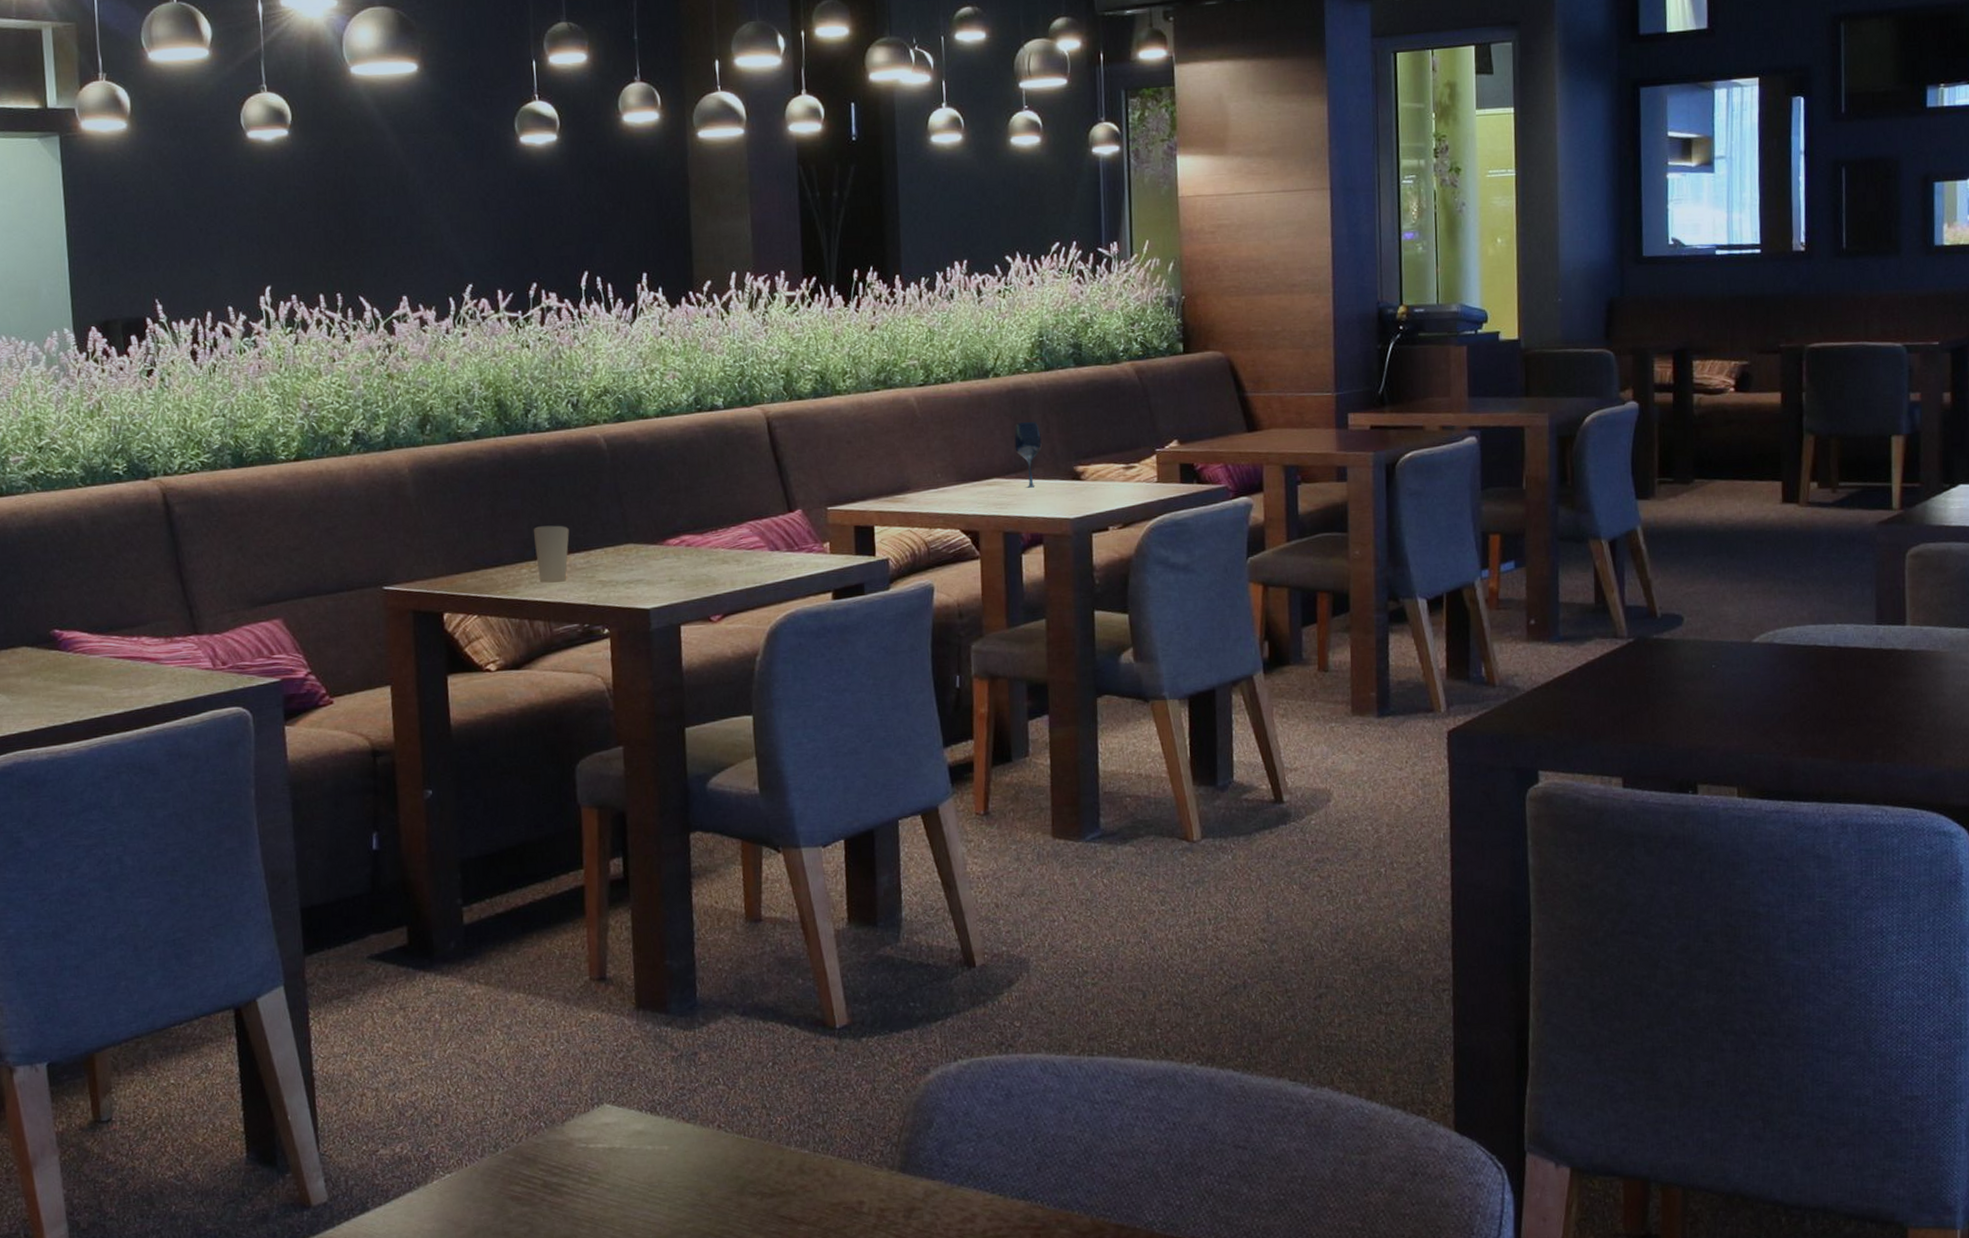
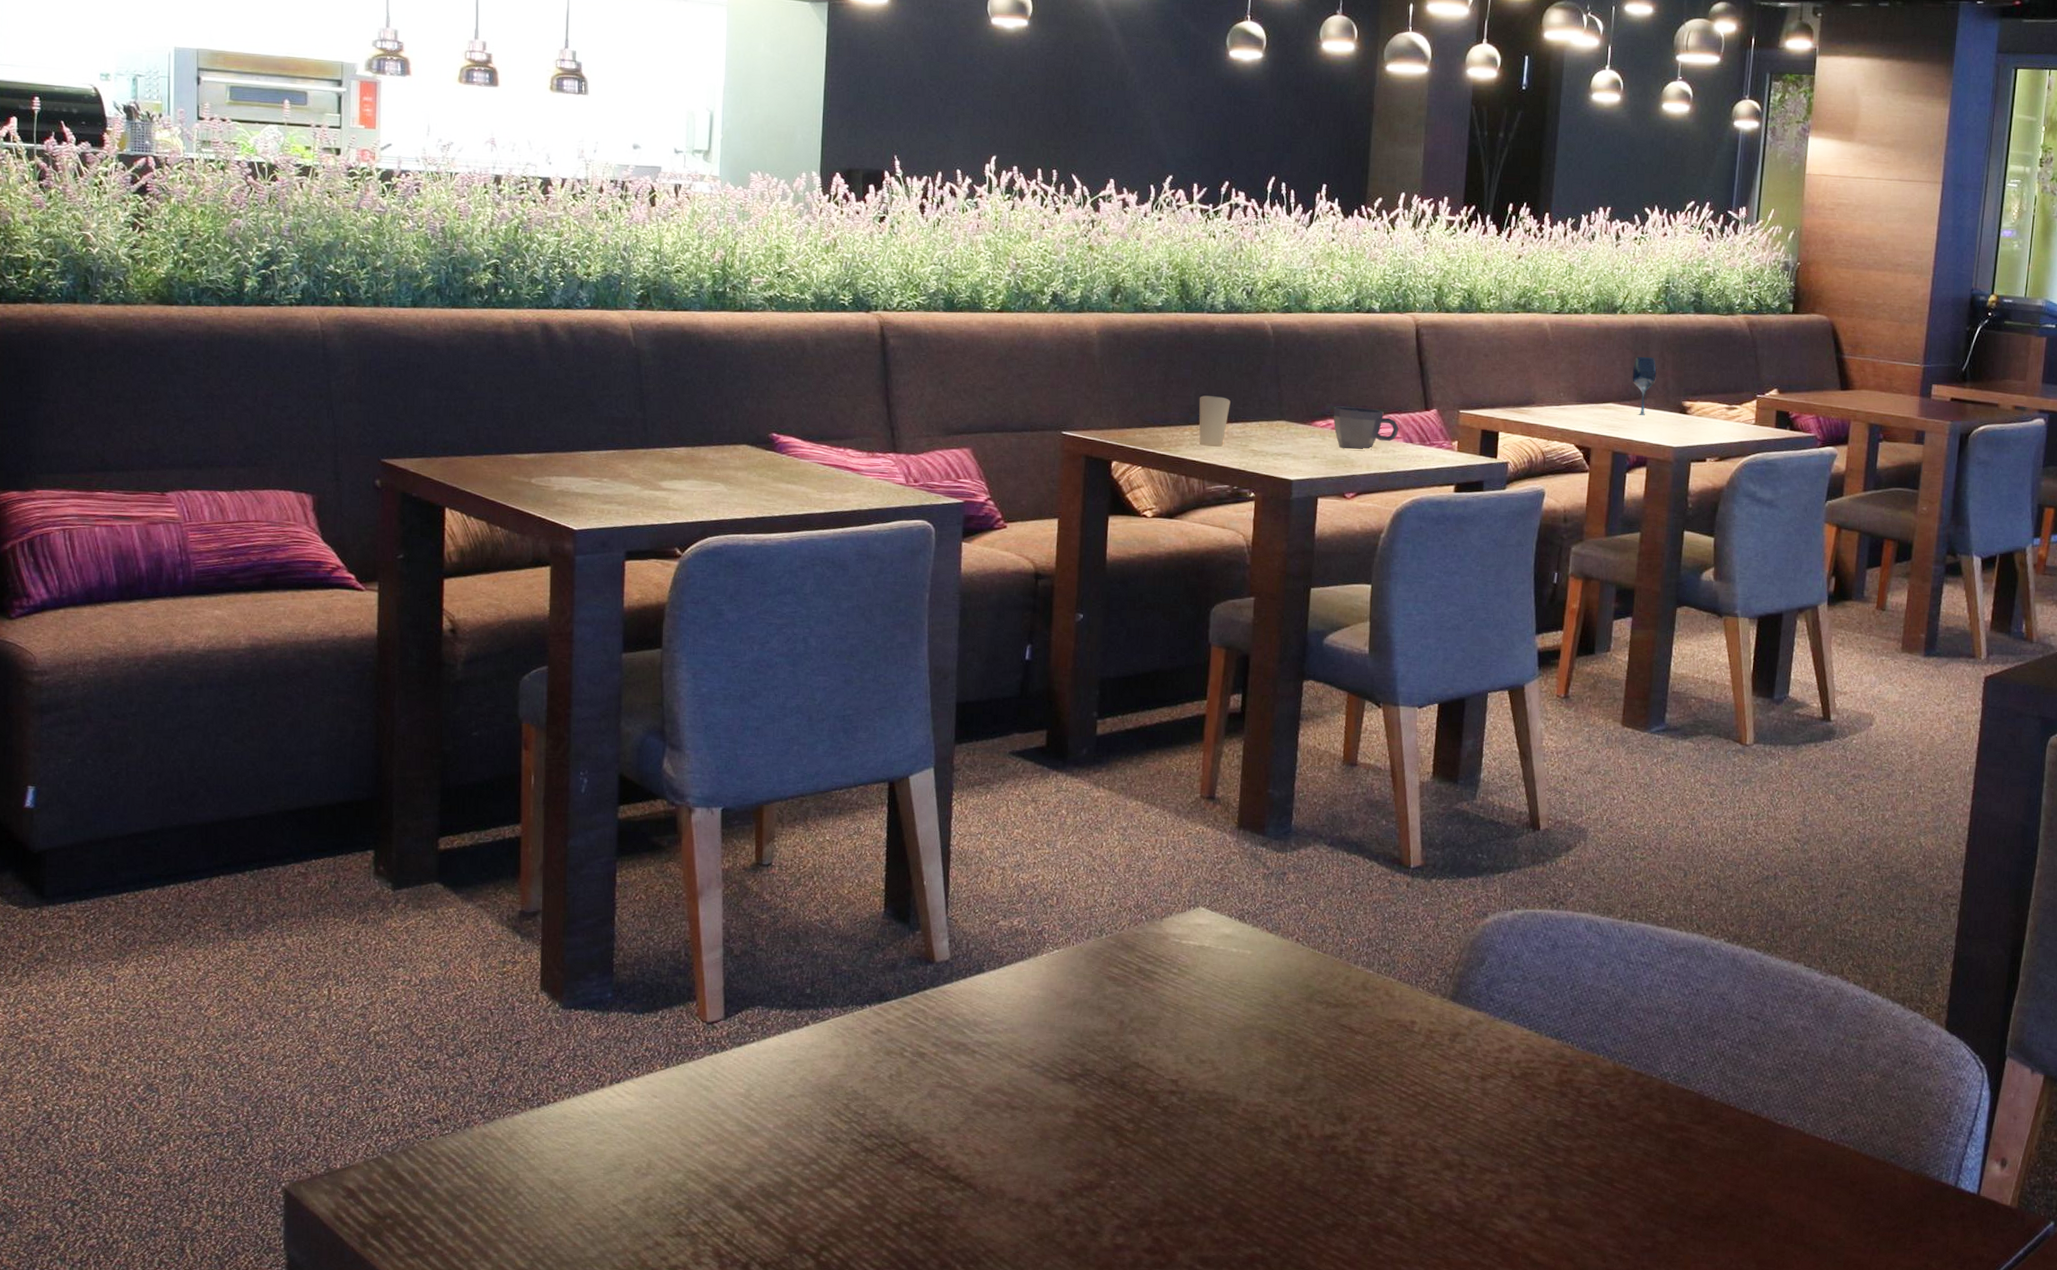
cup: none [685,517,762,568] -> present [1333,406,1399,451]

